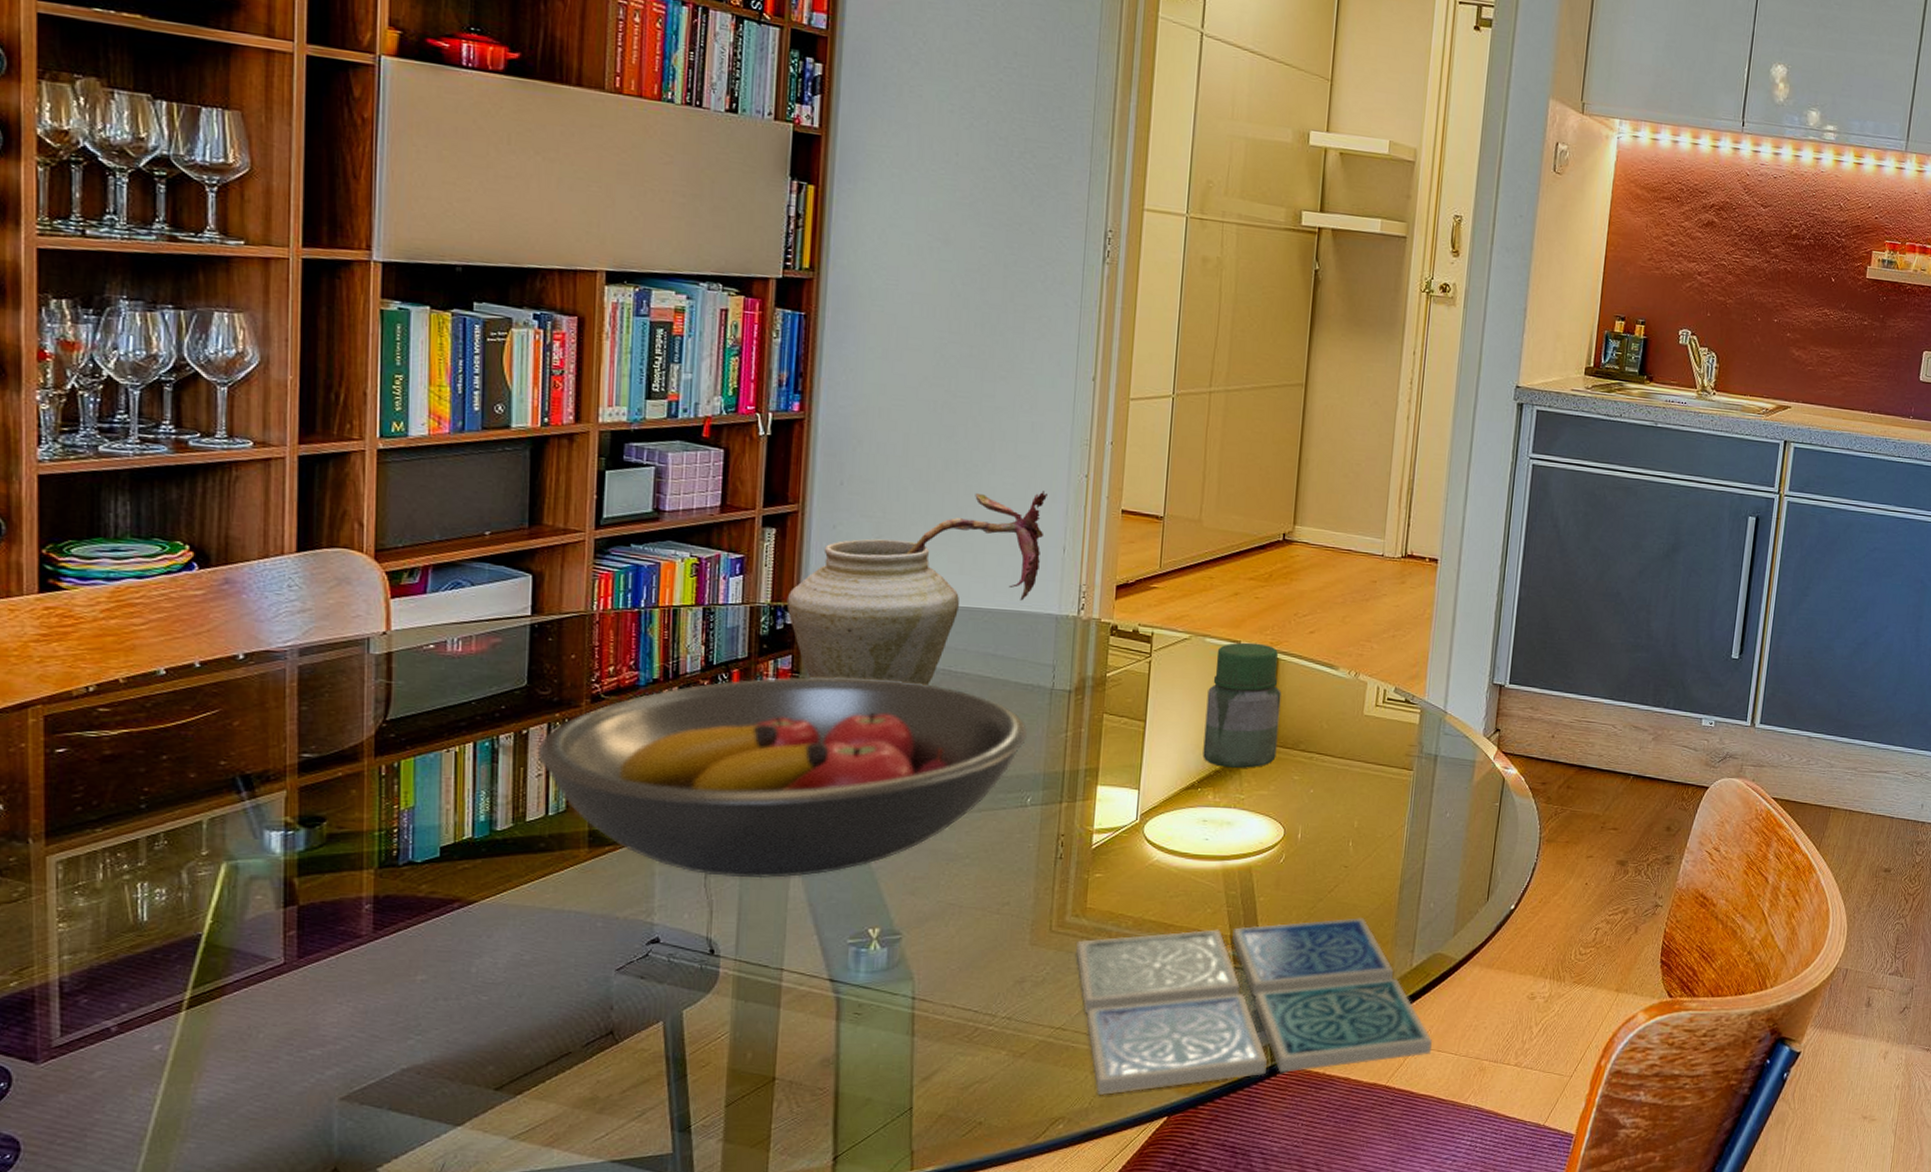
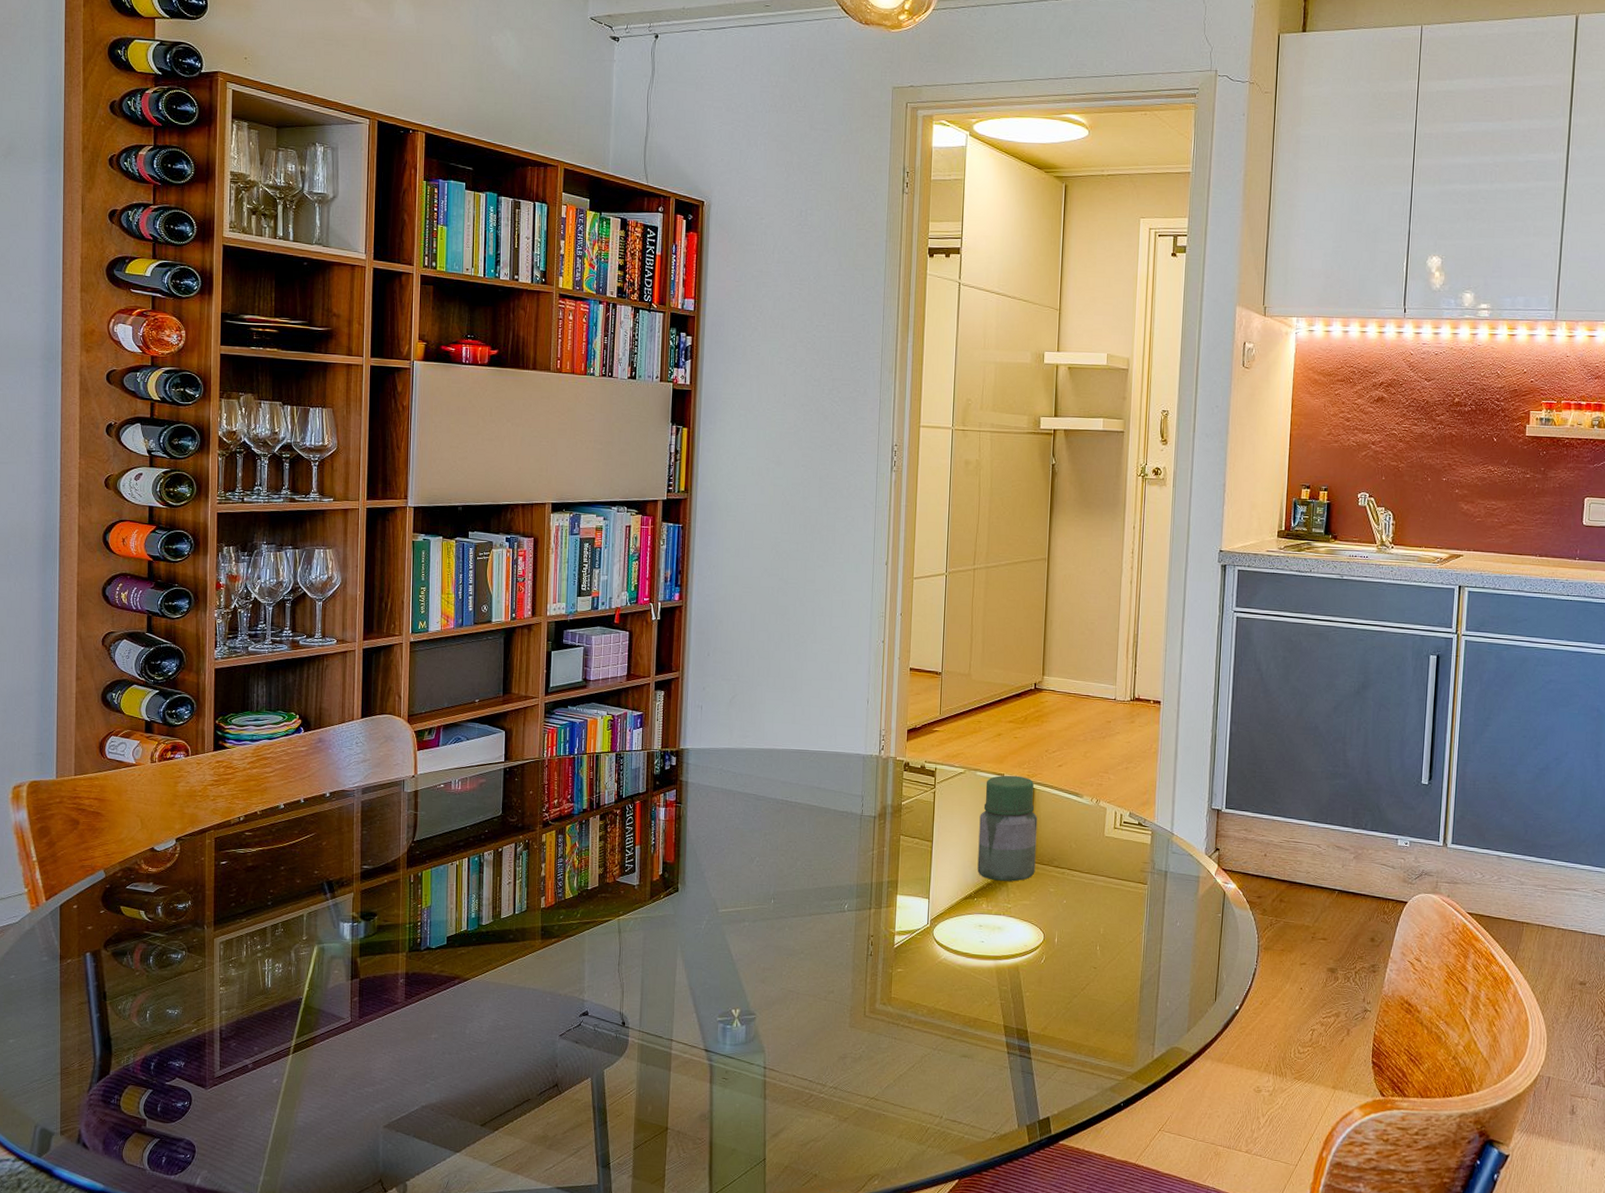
fruit bowl: present [538,676,1027,879] -> none [509,806,844,967]
vase: present [786,491,1047,686] -> none [672,655,854,813]
drink coaster: present [1075,918,1432,1095] -> none [883,1013,1173,1157]

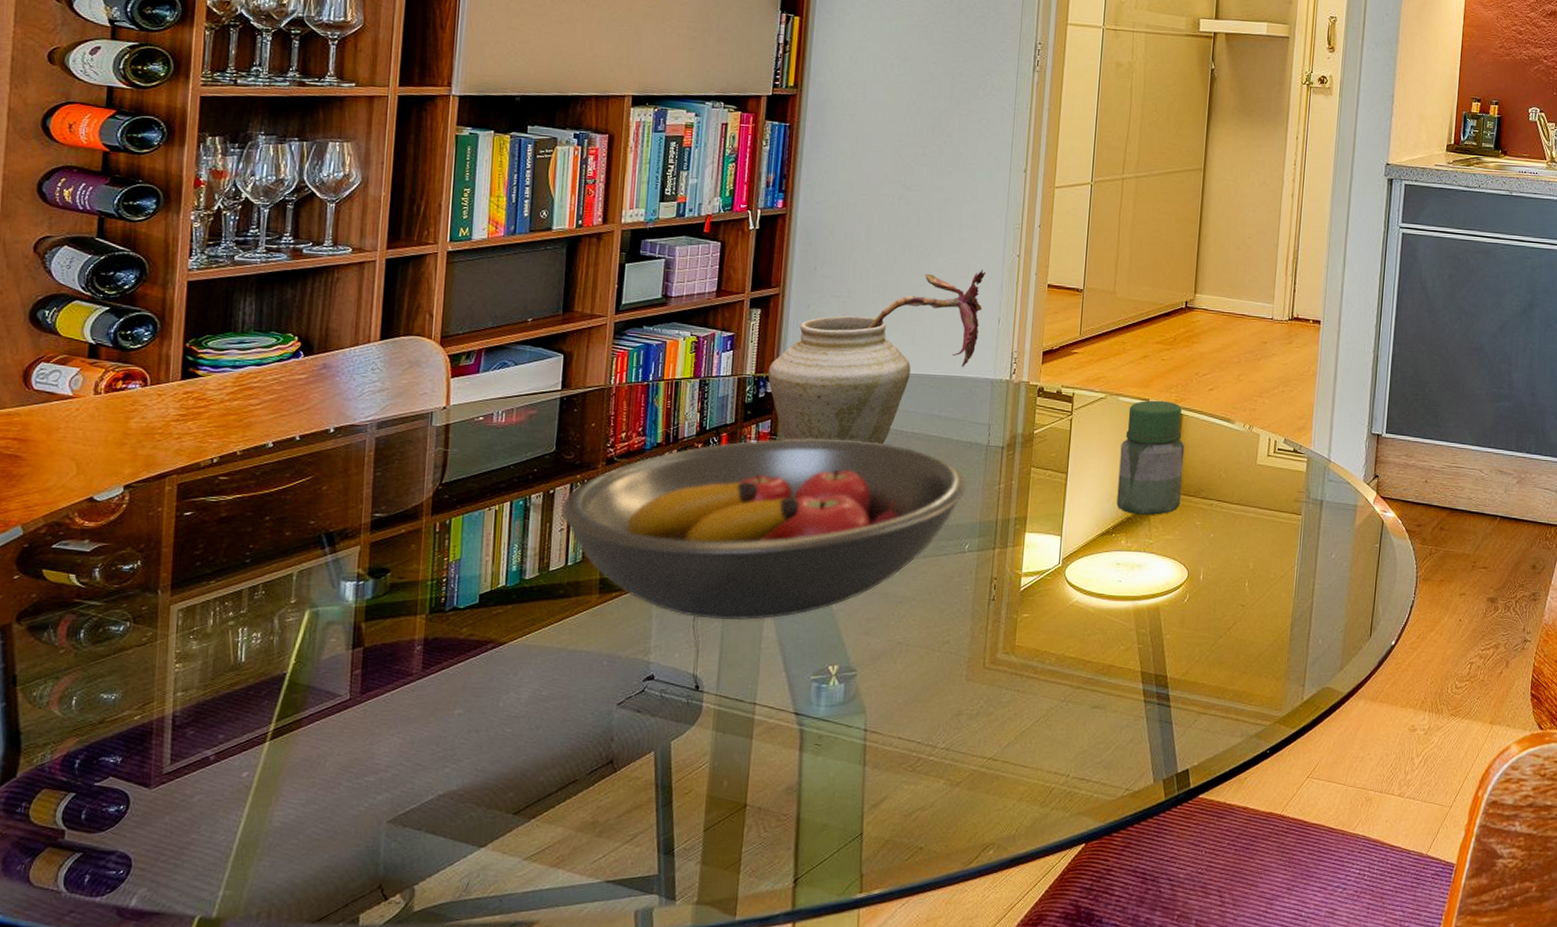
fruit bowl: none [509,806,844,967] -> present [562,438,966,621]
vase: none [672,655,854,813] -> present [767,270,985,445]

